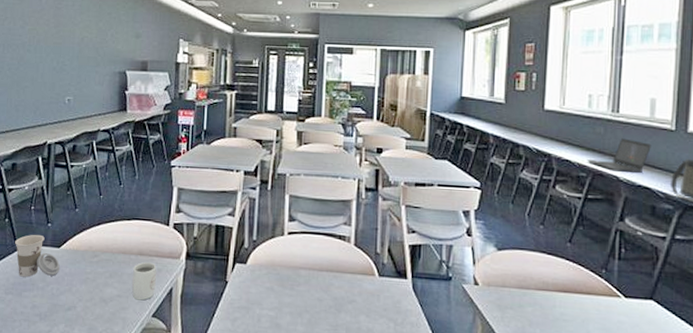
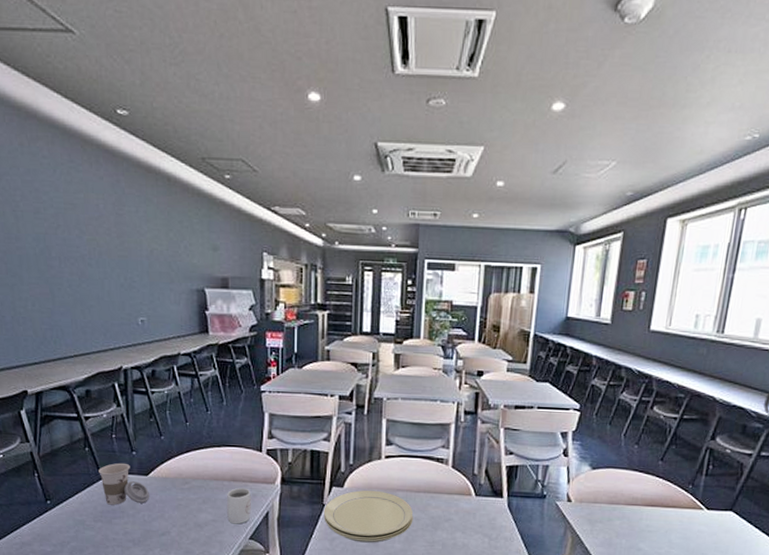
plate: none [226,267,316,325] -> present [323,490,413,543]
laptop computer: present [587,138,651,173] -> none [686,359,751,393]

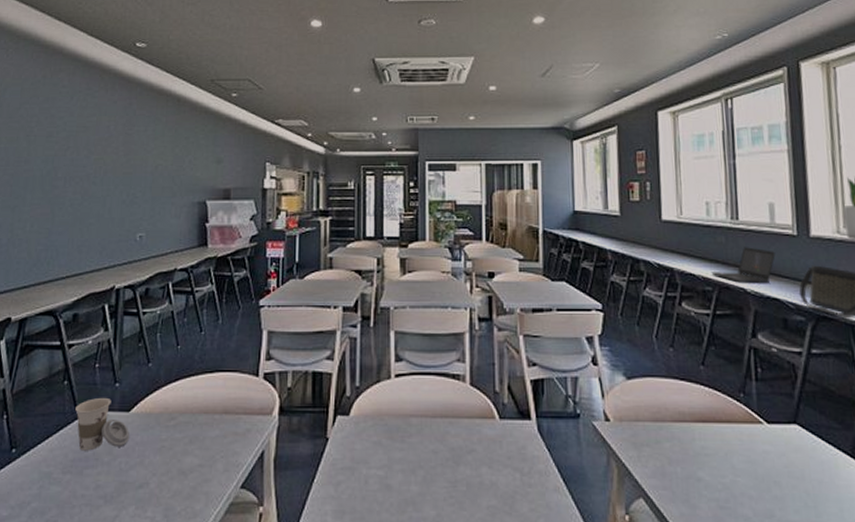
mug: present [226,487,252,524] -> none [215,421,245,469]
plate: present [323,490,413,543] -> none [327,417,431,486]
laptop computer: none [686,359,751,393] -> present [711,247,775,283]

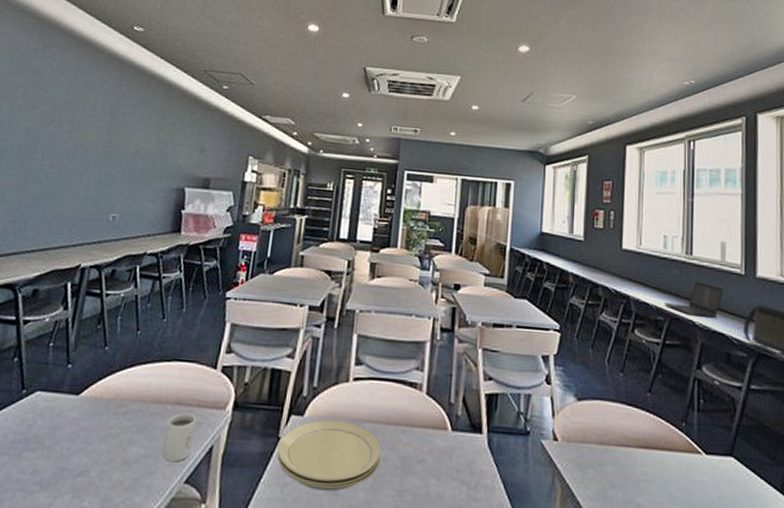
cup: present [75,397,129,451] -> none [20,377,76,433]
mug: none [215,421,245,469] -> present [162,413,196,462]
plate: none [327,417,431,486] -> present [277,420,381,491]

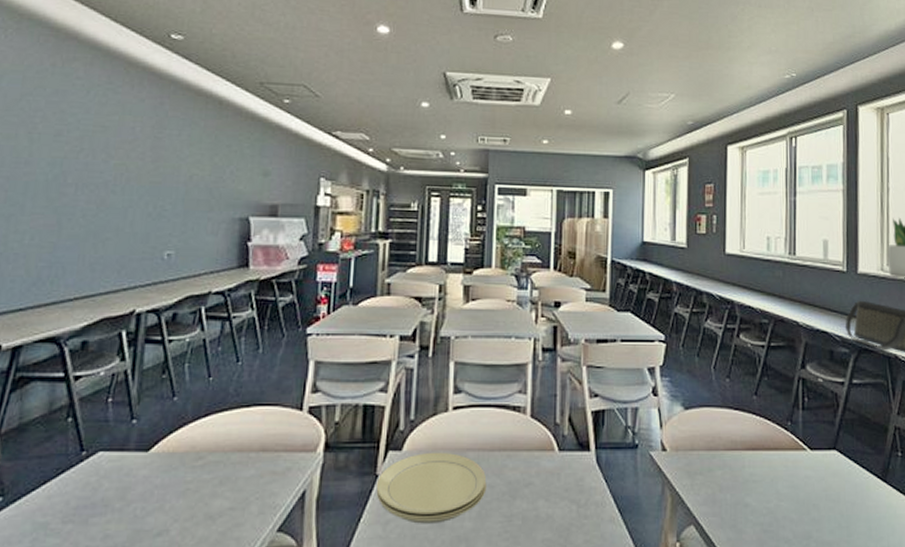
mug: present [162,413,196,462] -> none [249,459,285,512]
laptop computer: present [664,281,724,318] -> none [768,281,826,316]

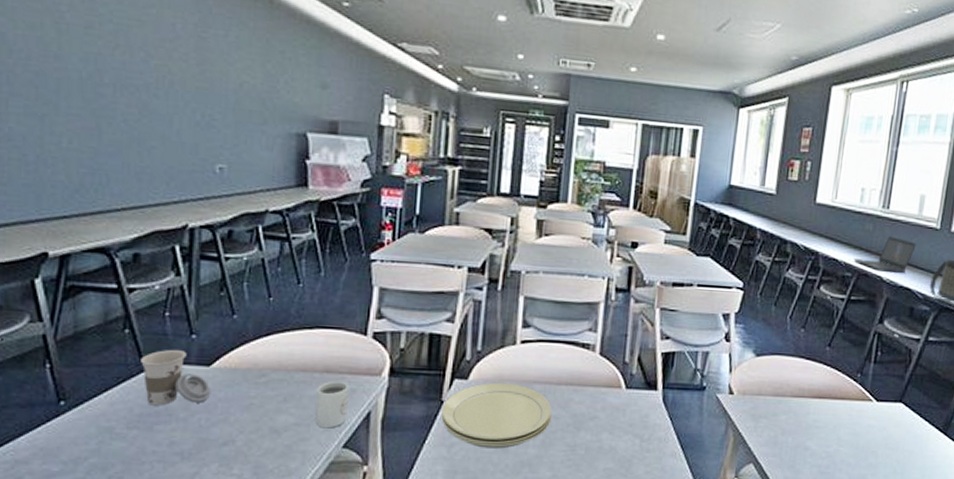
cup: none [81,435,148,497] -> present [141,349,210,406]
mug: none [249,459,285,512] -> present [314,380,350,429]
laptop computer: none [768,281,826,316] -> present [853,236,916,273]

